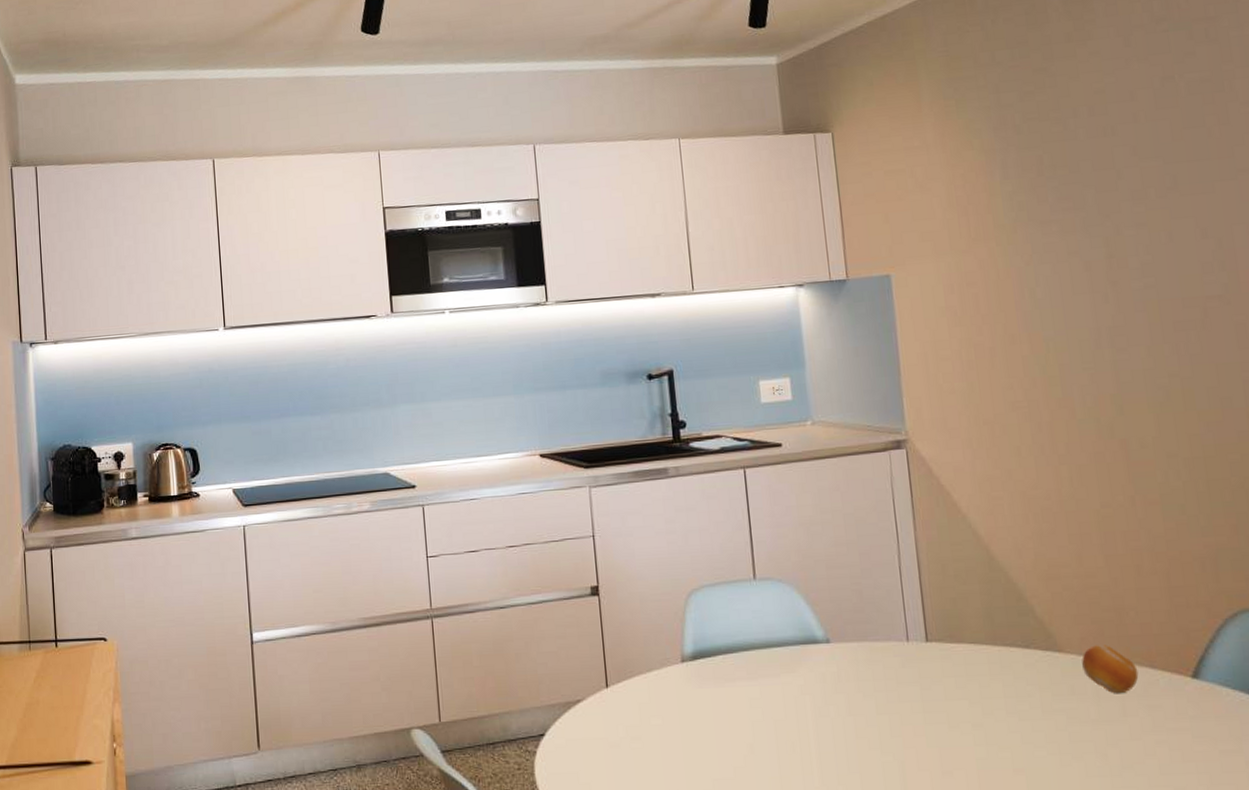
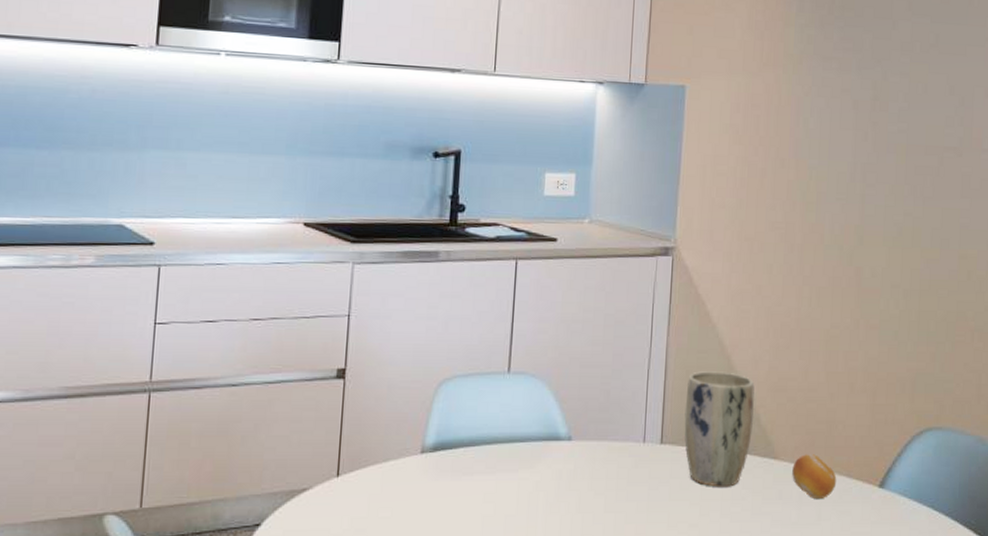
plant pot: none [945,563,1028,684] -> present [684,371,755,487]

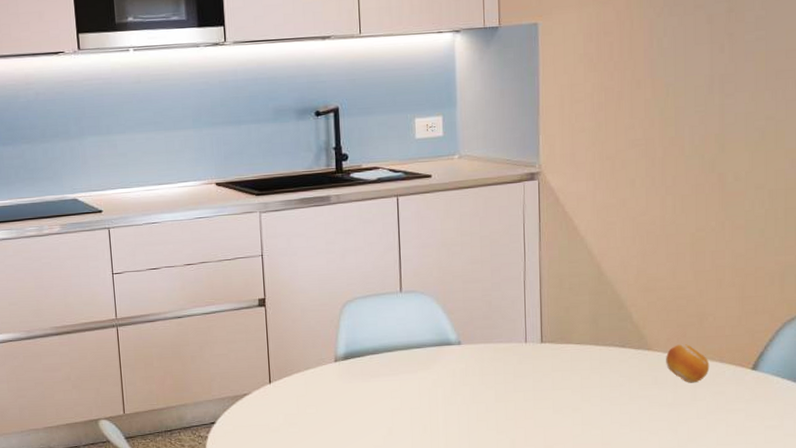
plant pot: present [684,371,755,487] -> none [561,278,627,377]

